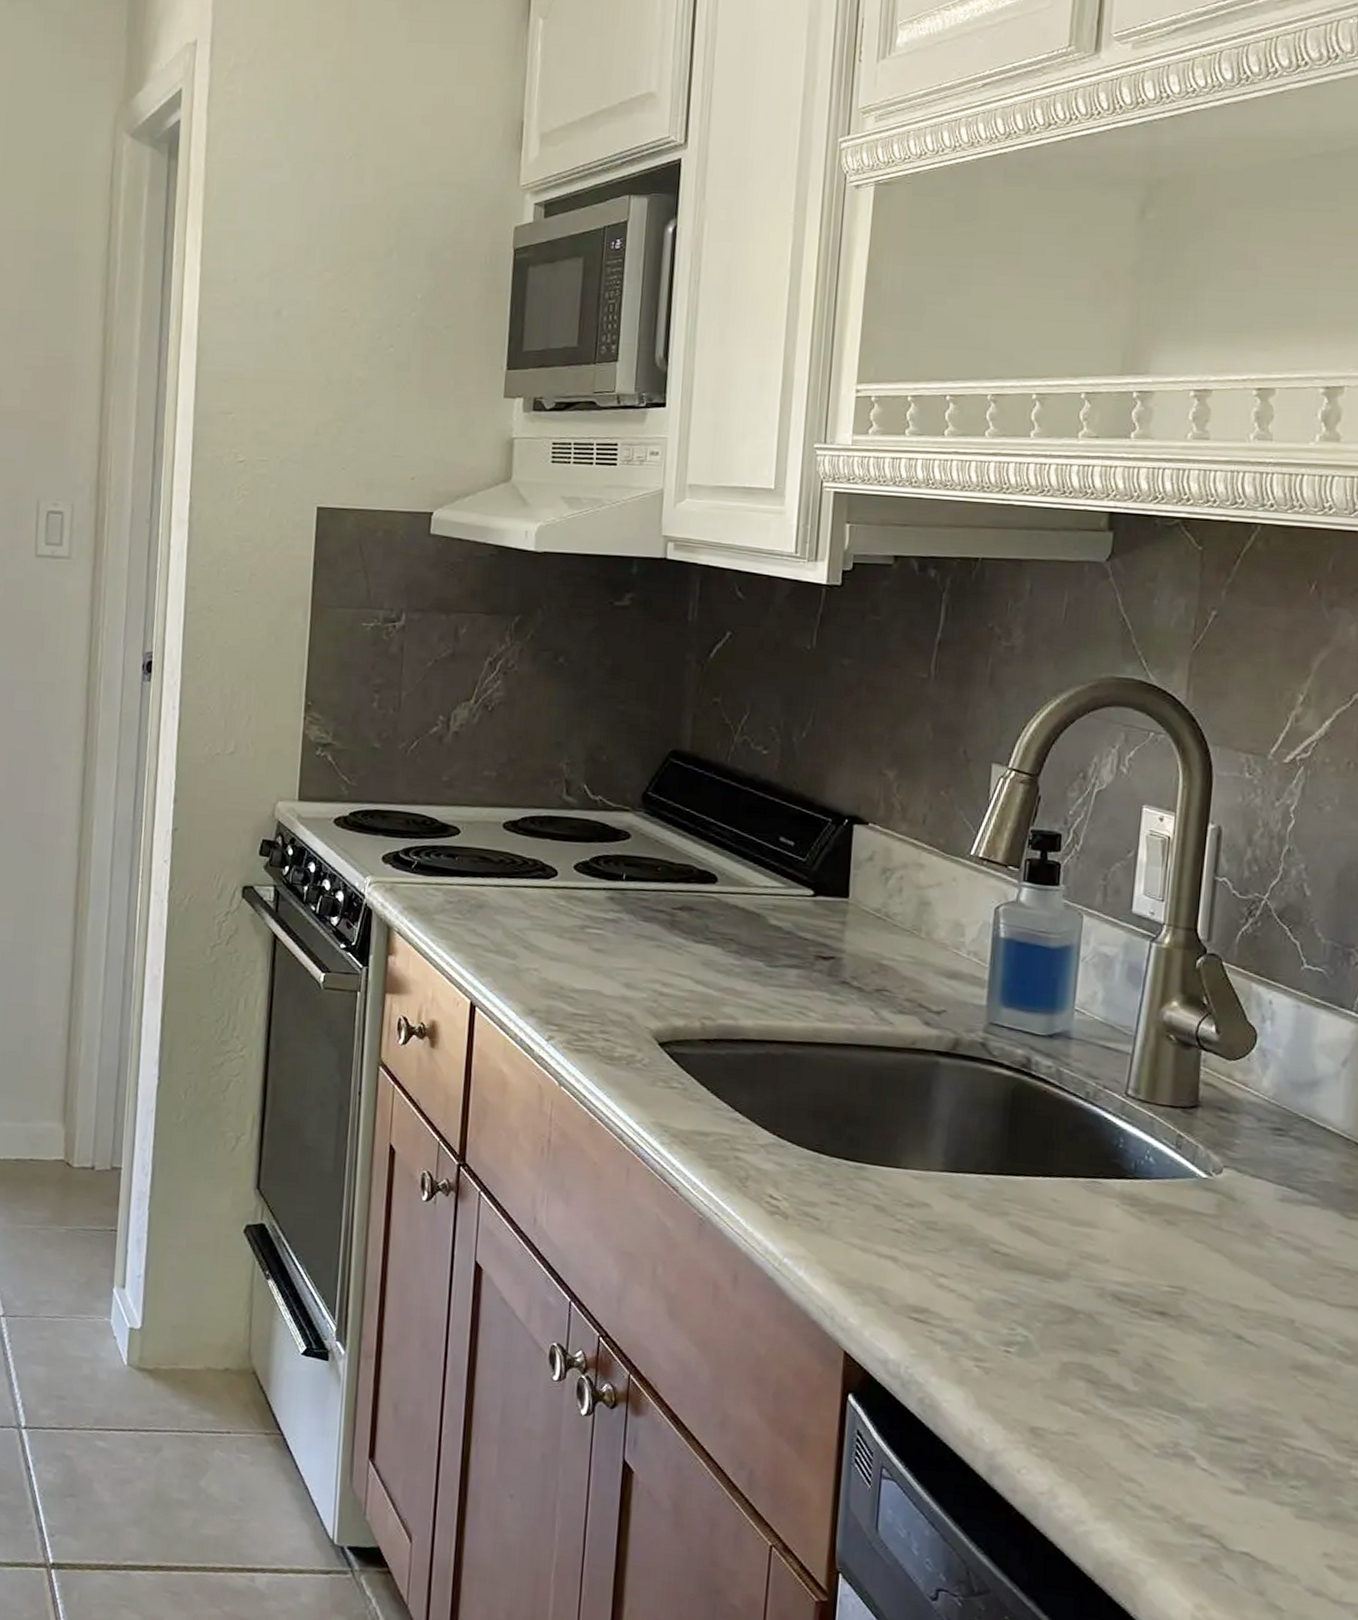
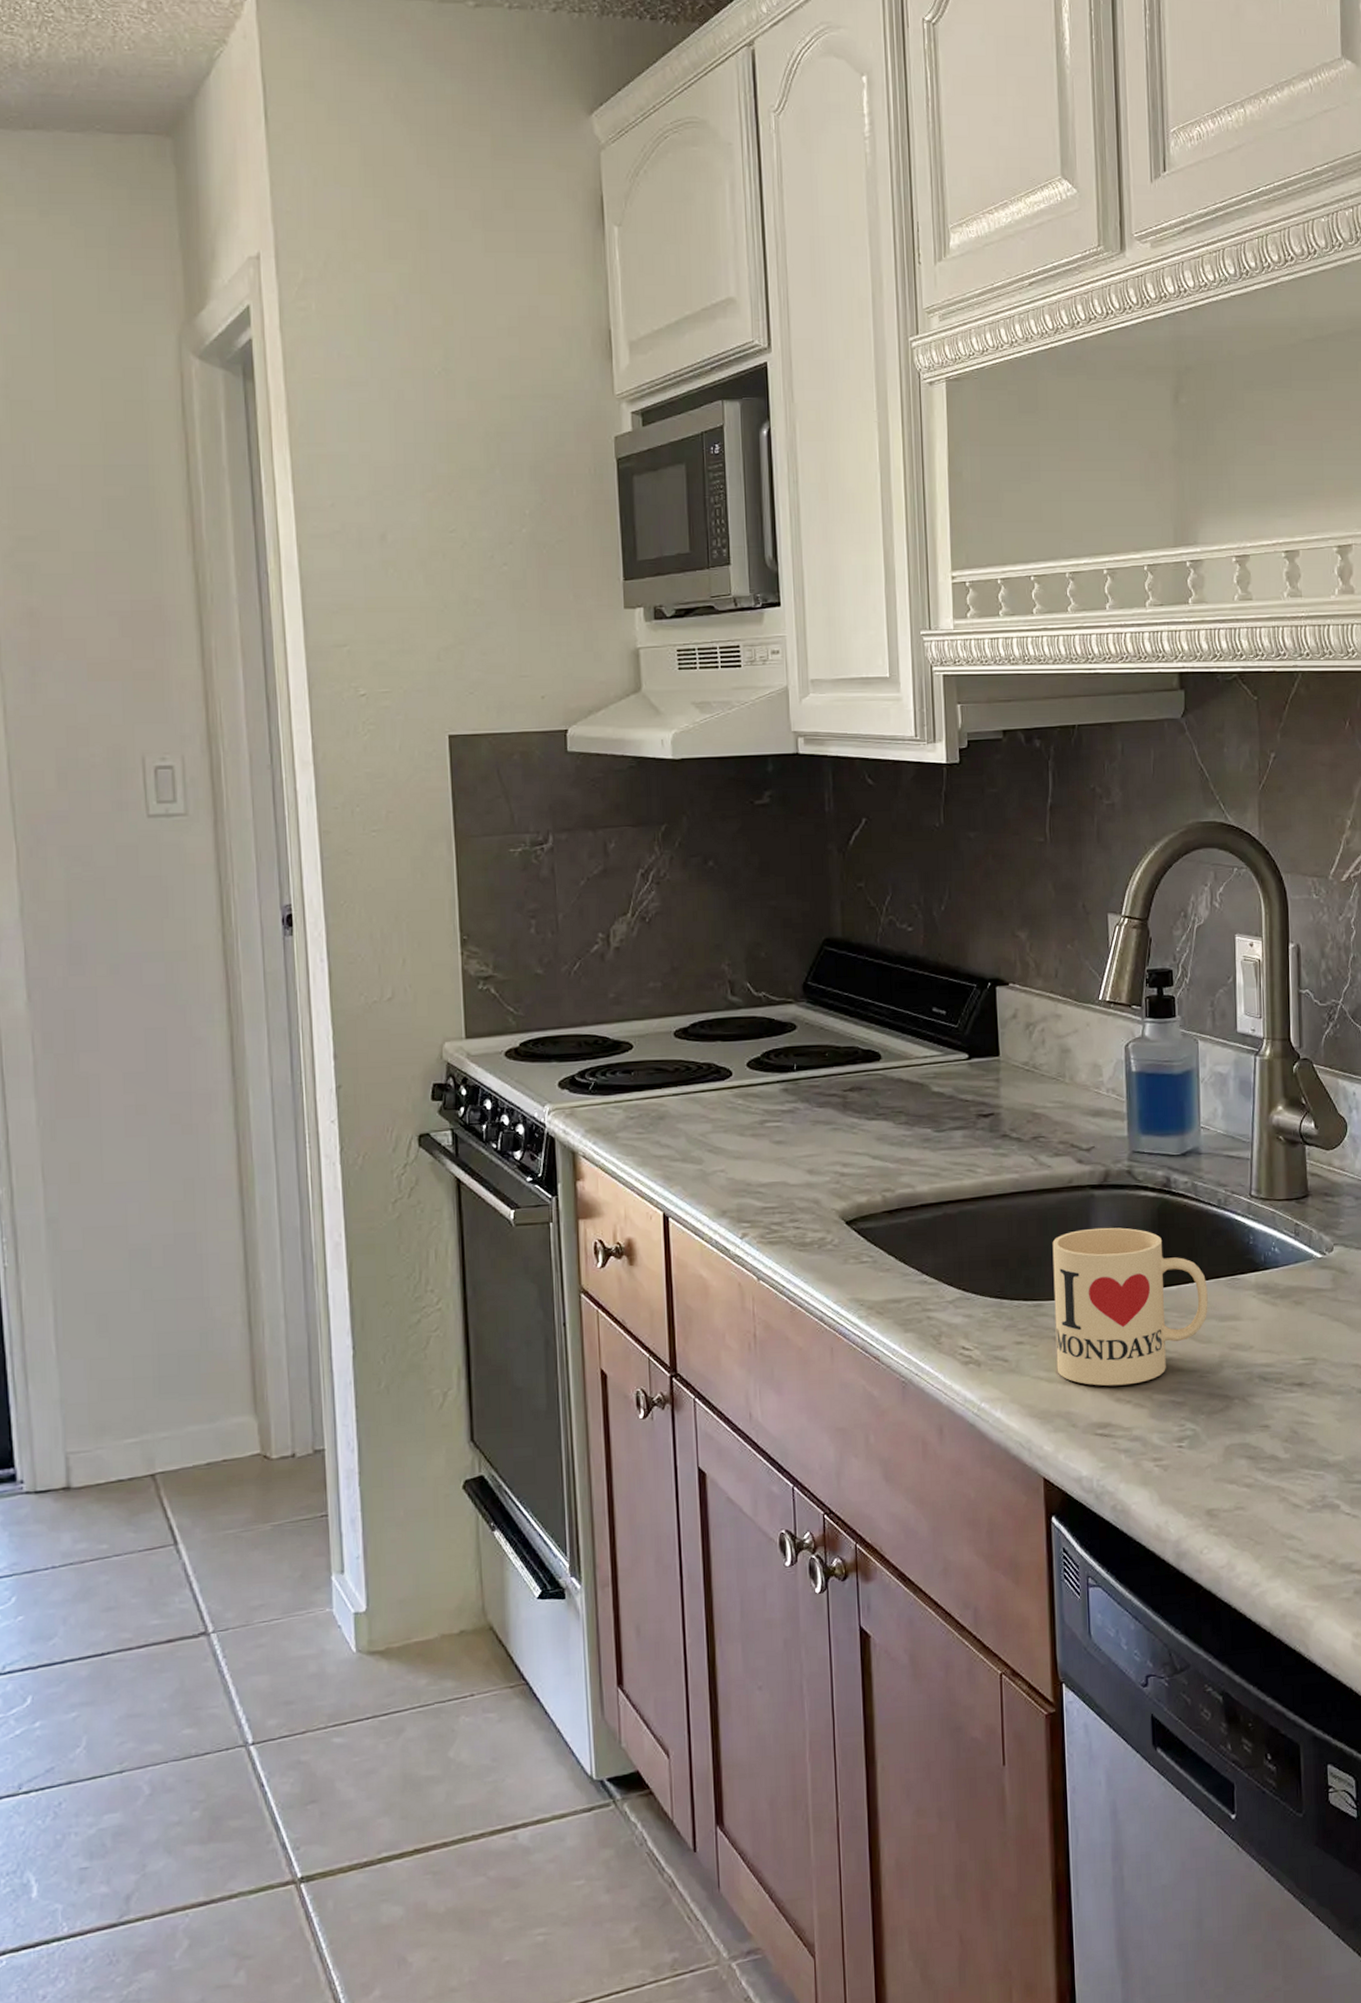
mug: none [873,1096,1062,1273] -> present [1052,1227,1208,1386]

